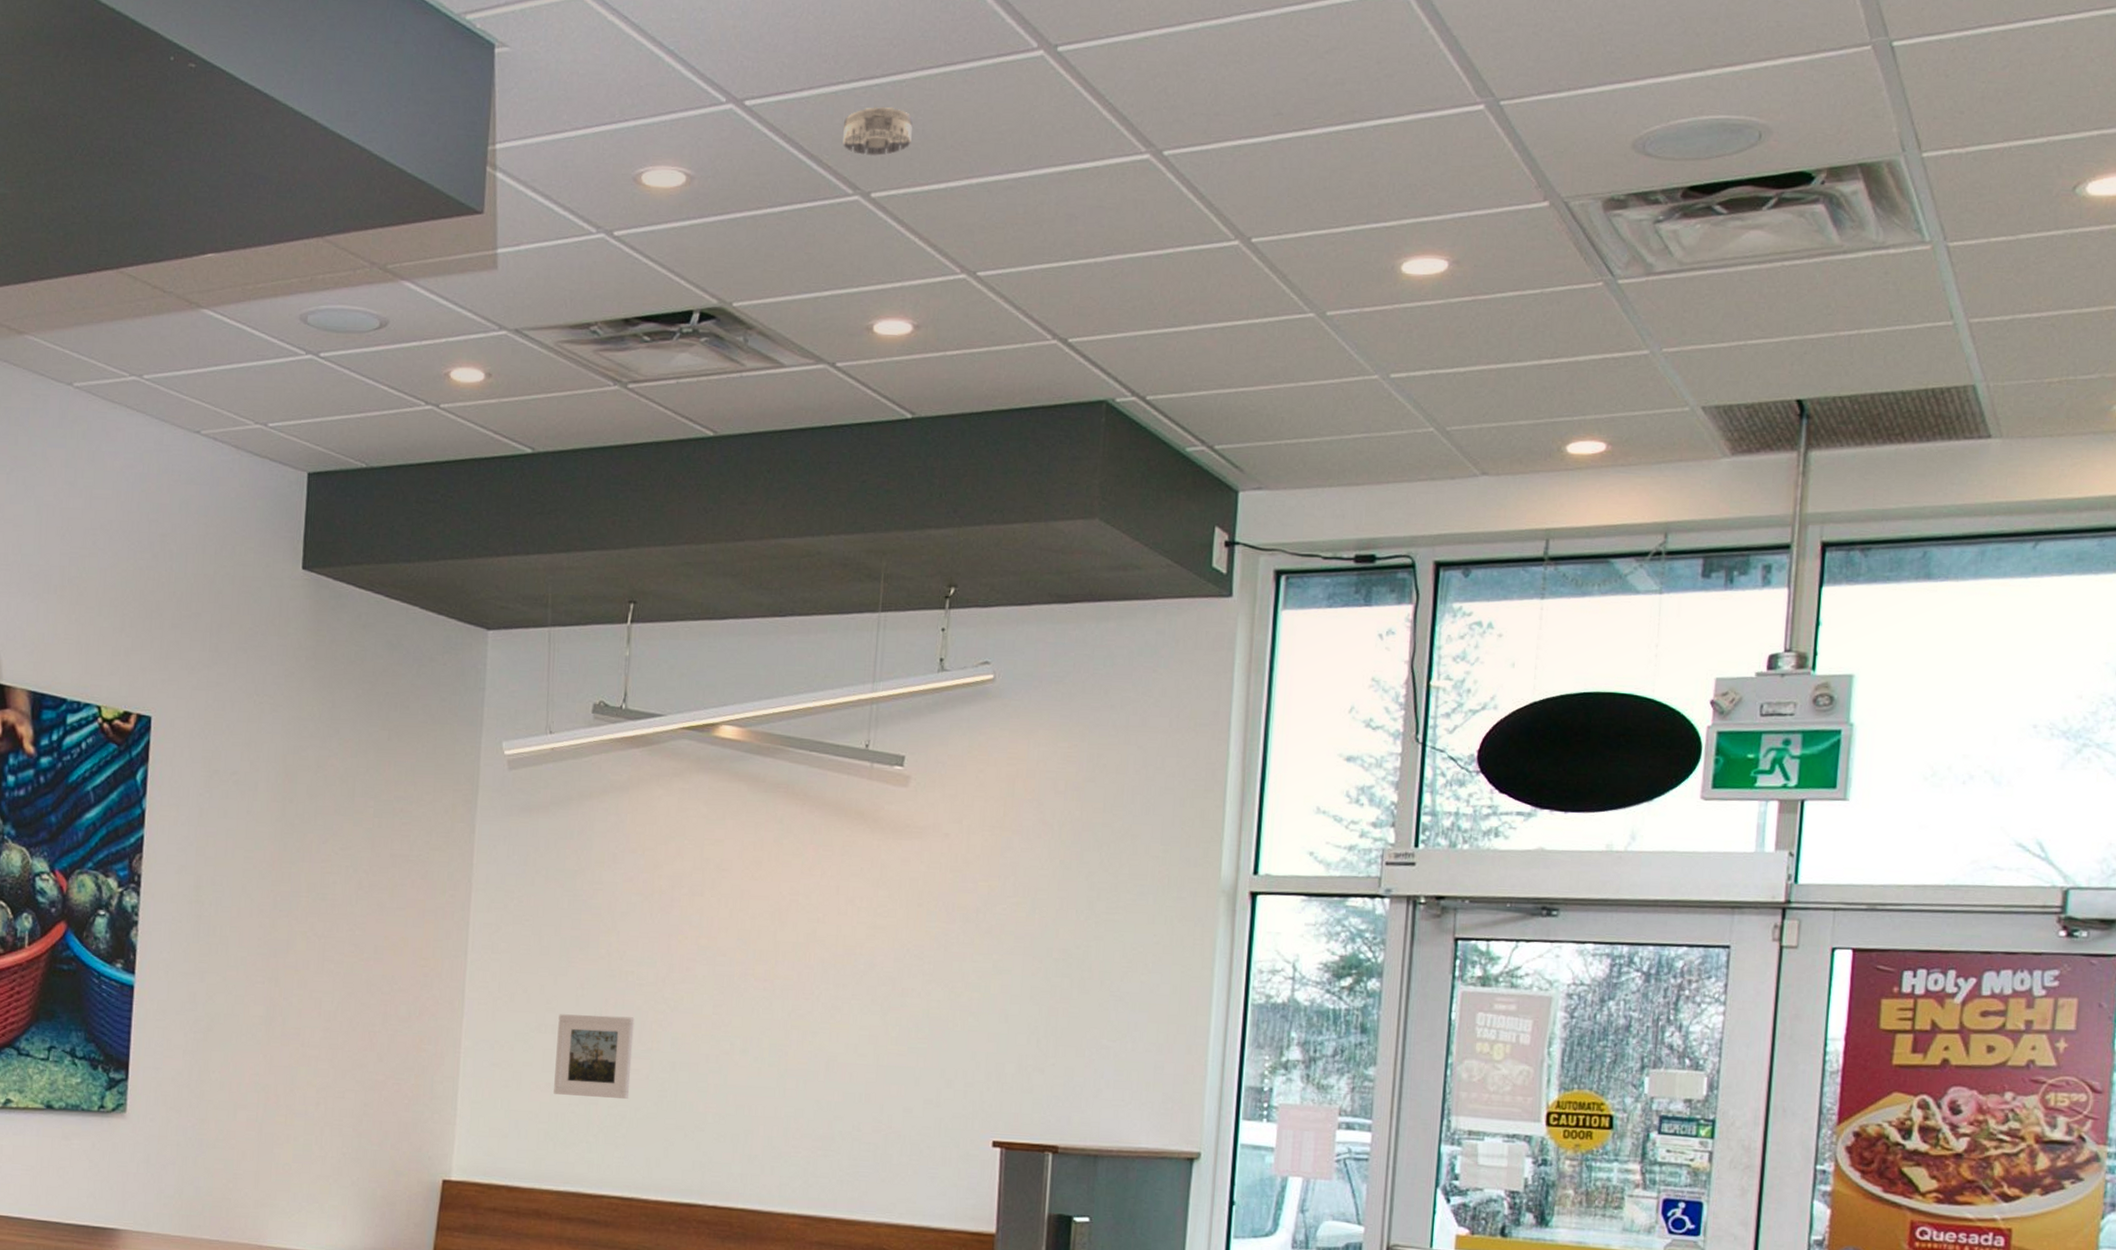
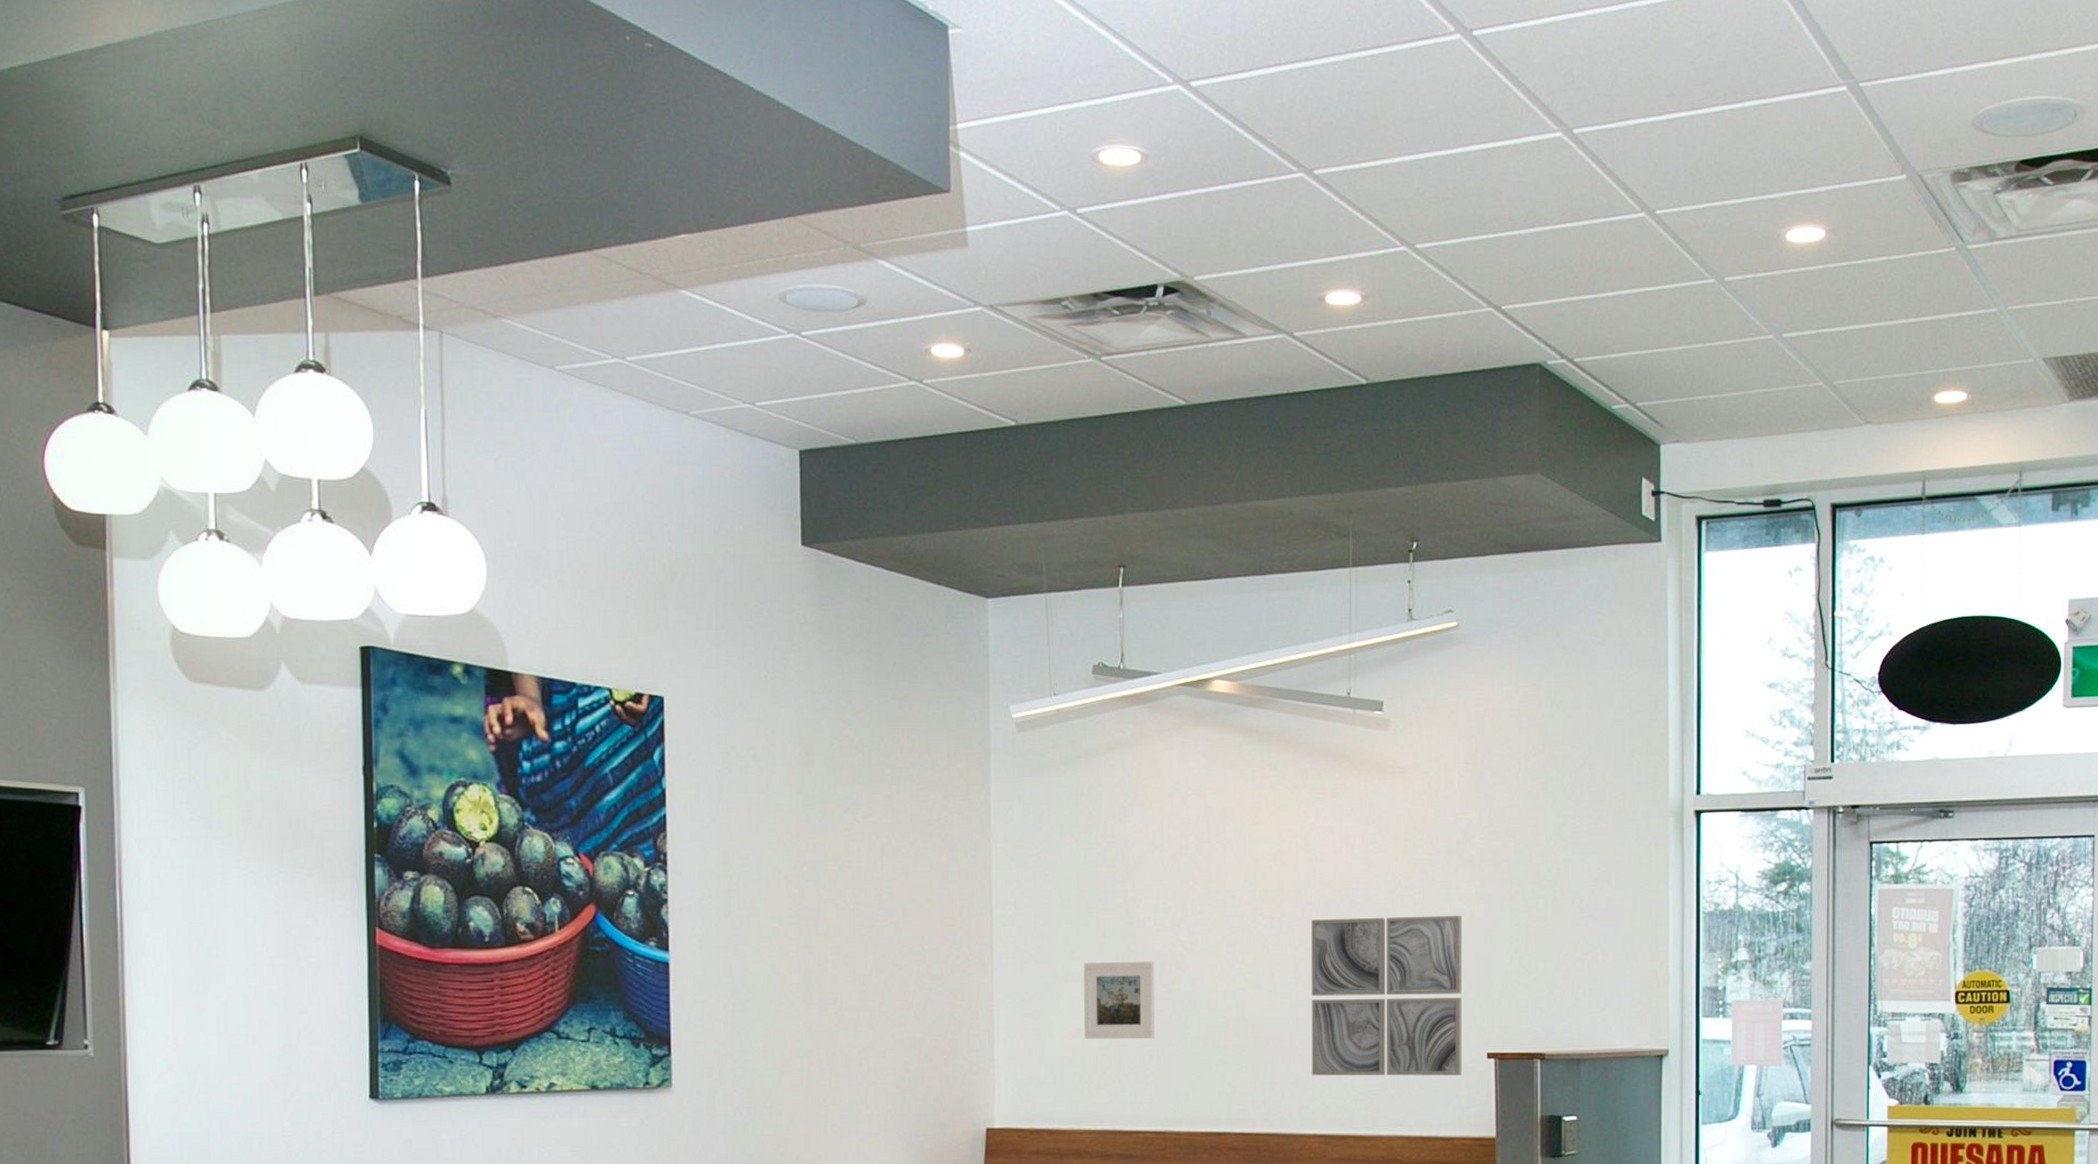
wall art: none [795,984,976,1163] -> present [1311,915,1463,1076]
smoke detector: present [843,106,913,156] -> none [1284,87,1347,135]

